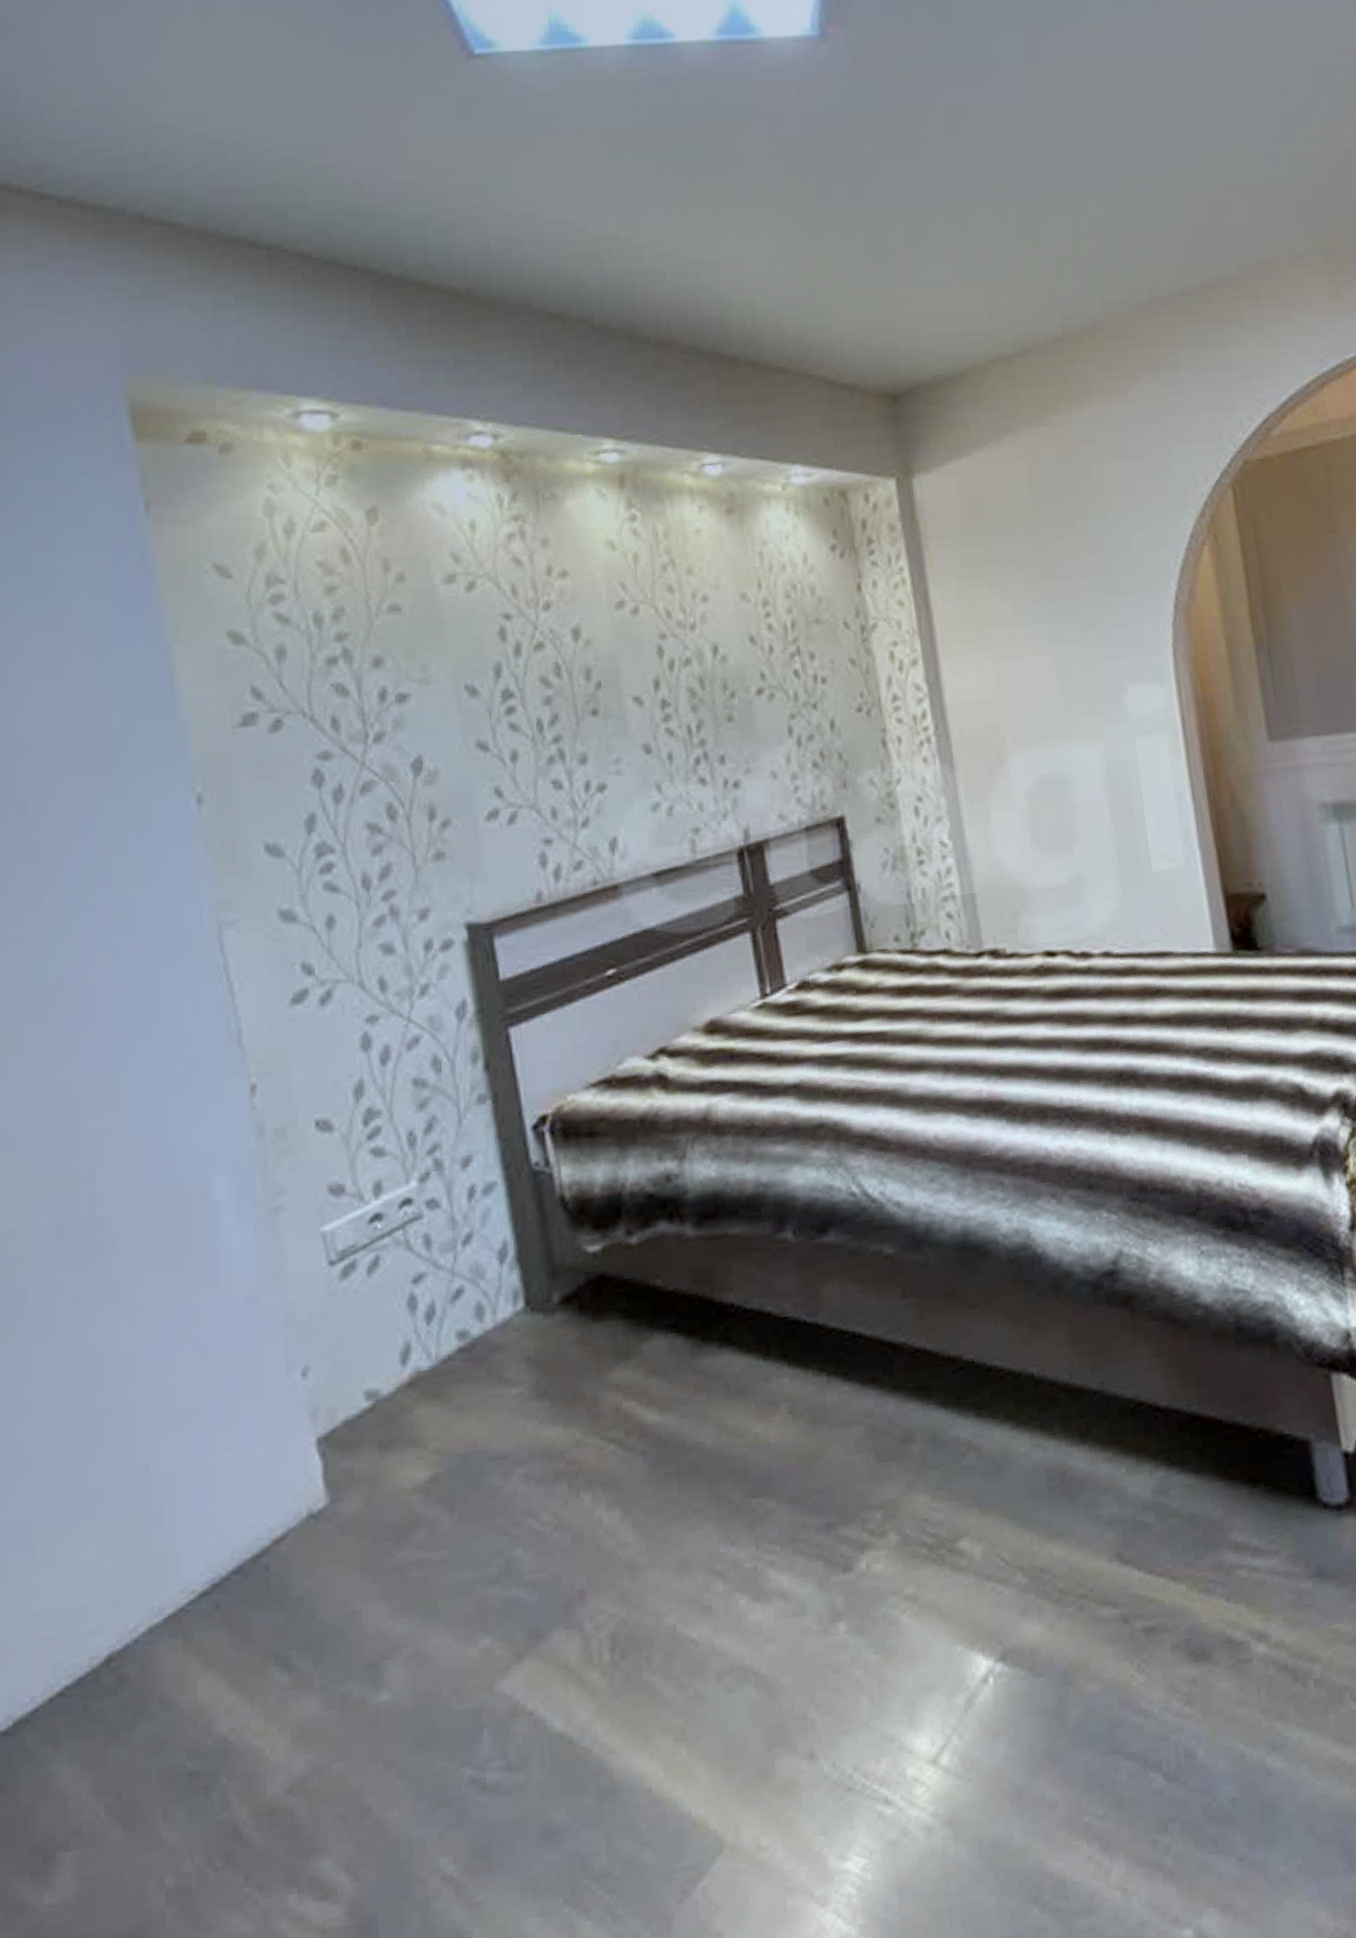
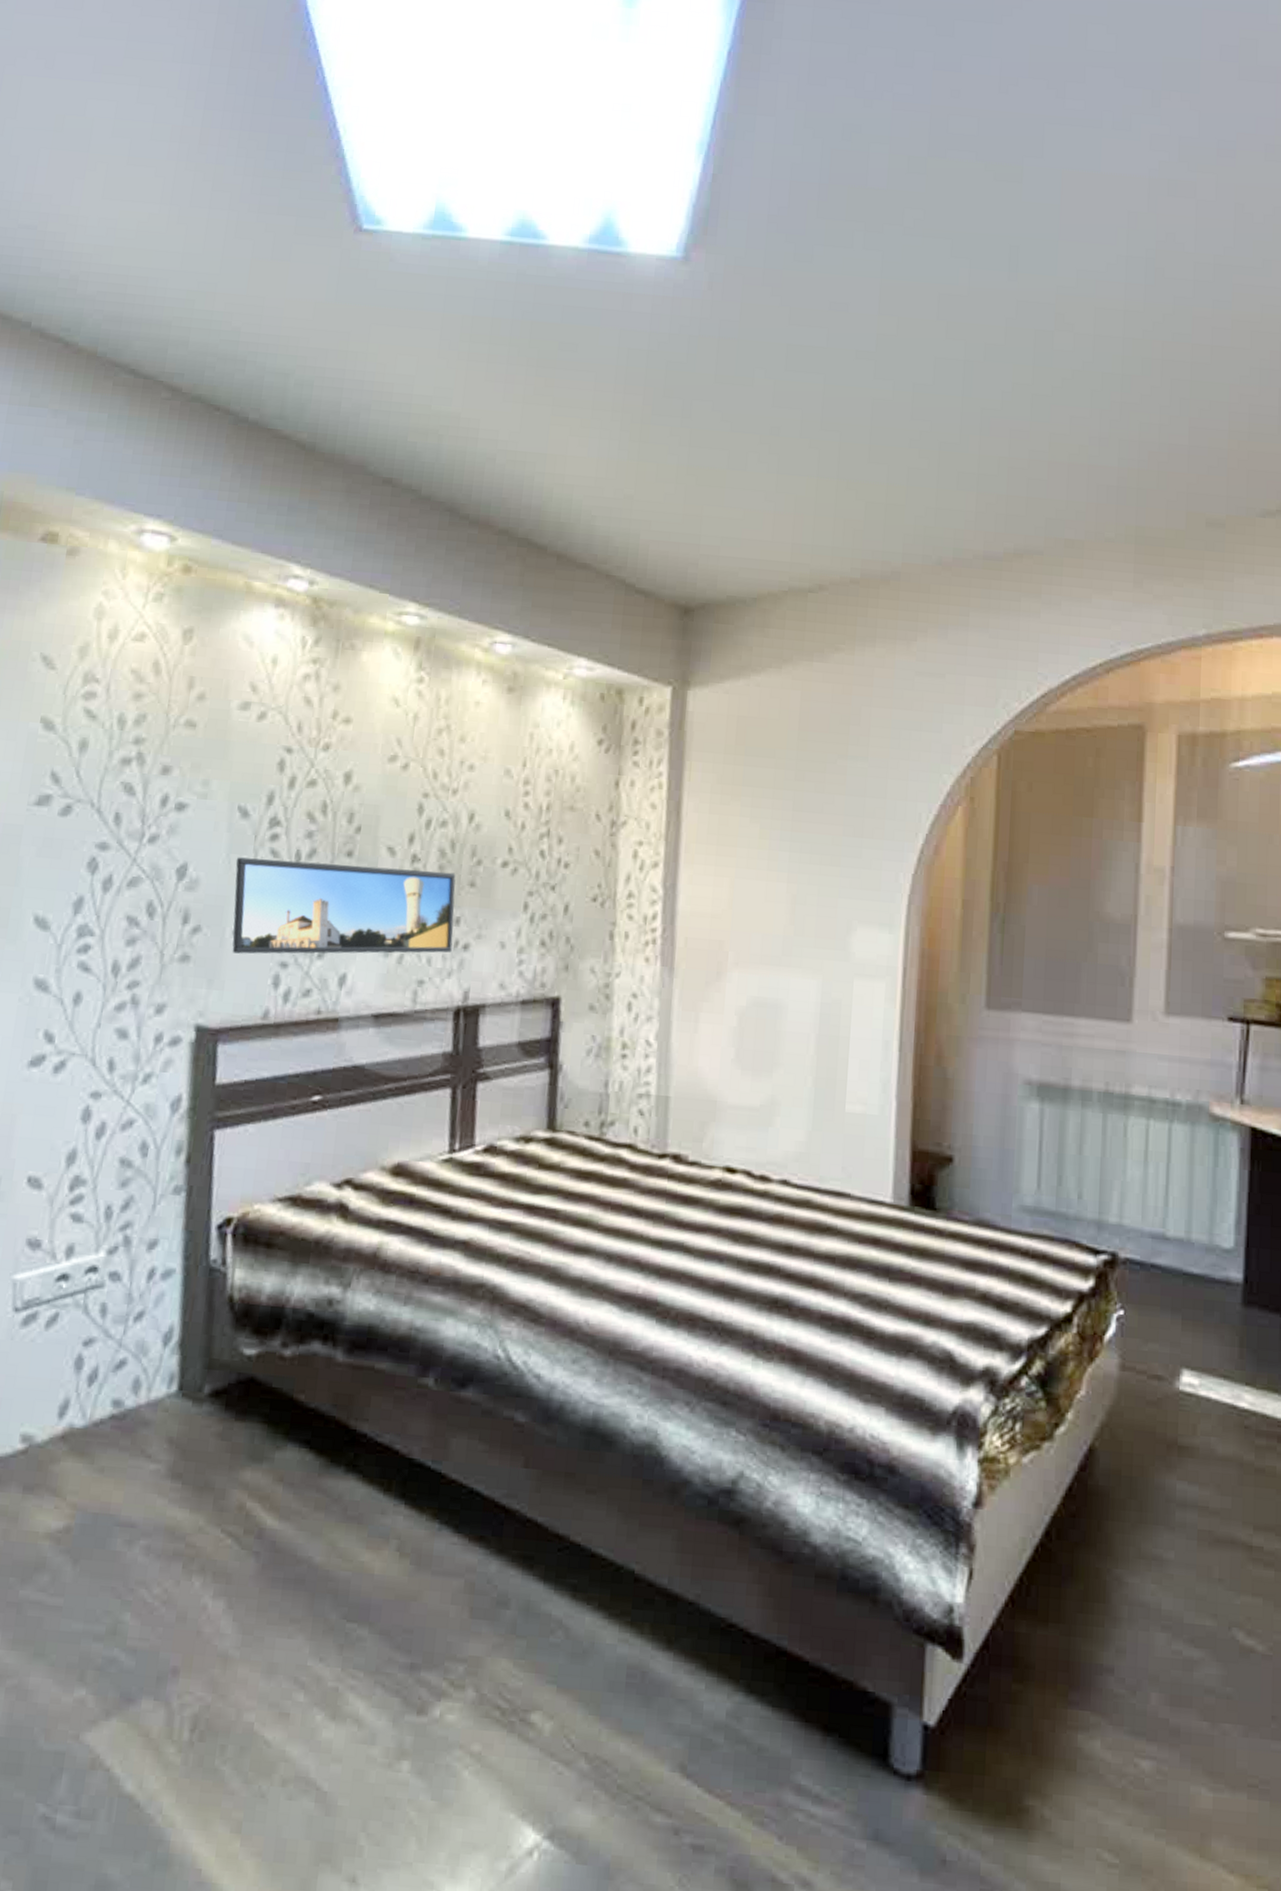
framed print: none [473,710,722,840] -> present [232,857,456,954]

